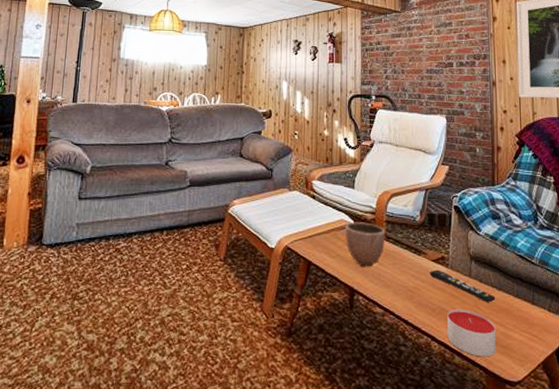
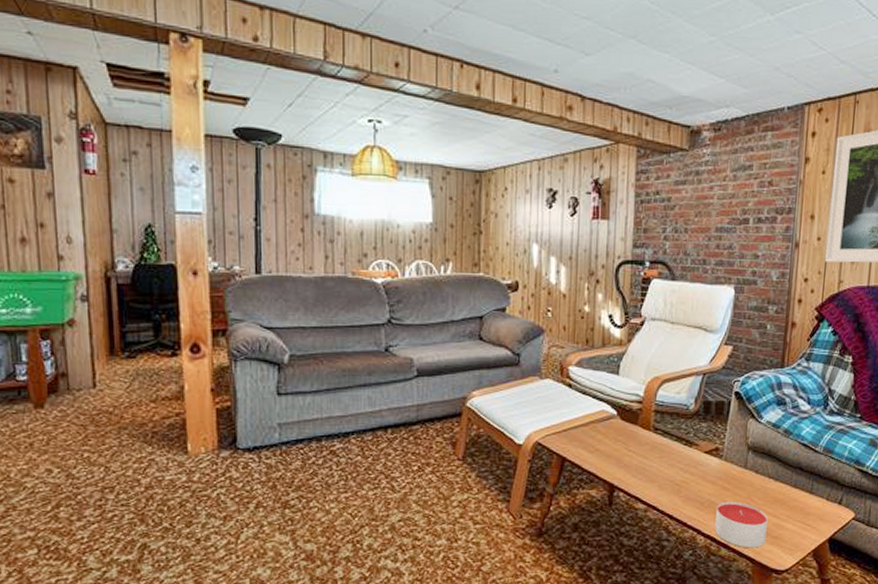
decorative bowl: present [345,222,386,267] -> none [606,413,654,462]
remote control: present [430,269,496,303] -> none [701,461,771,494]

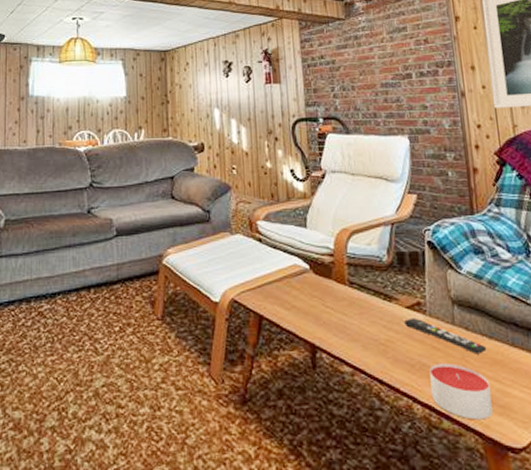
remote control: none [701,461,771,494] -> present [404,318,487,354]

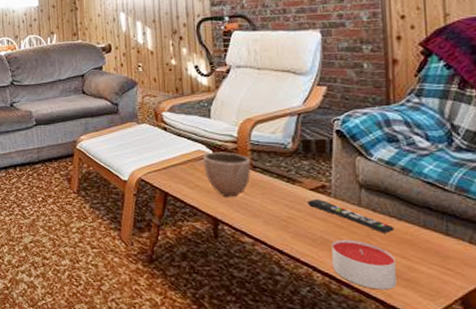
decorative bowl: none [300,266,348,319] -> present [203,152,251,197]

